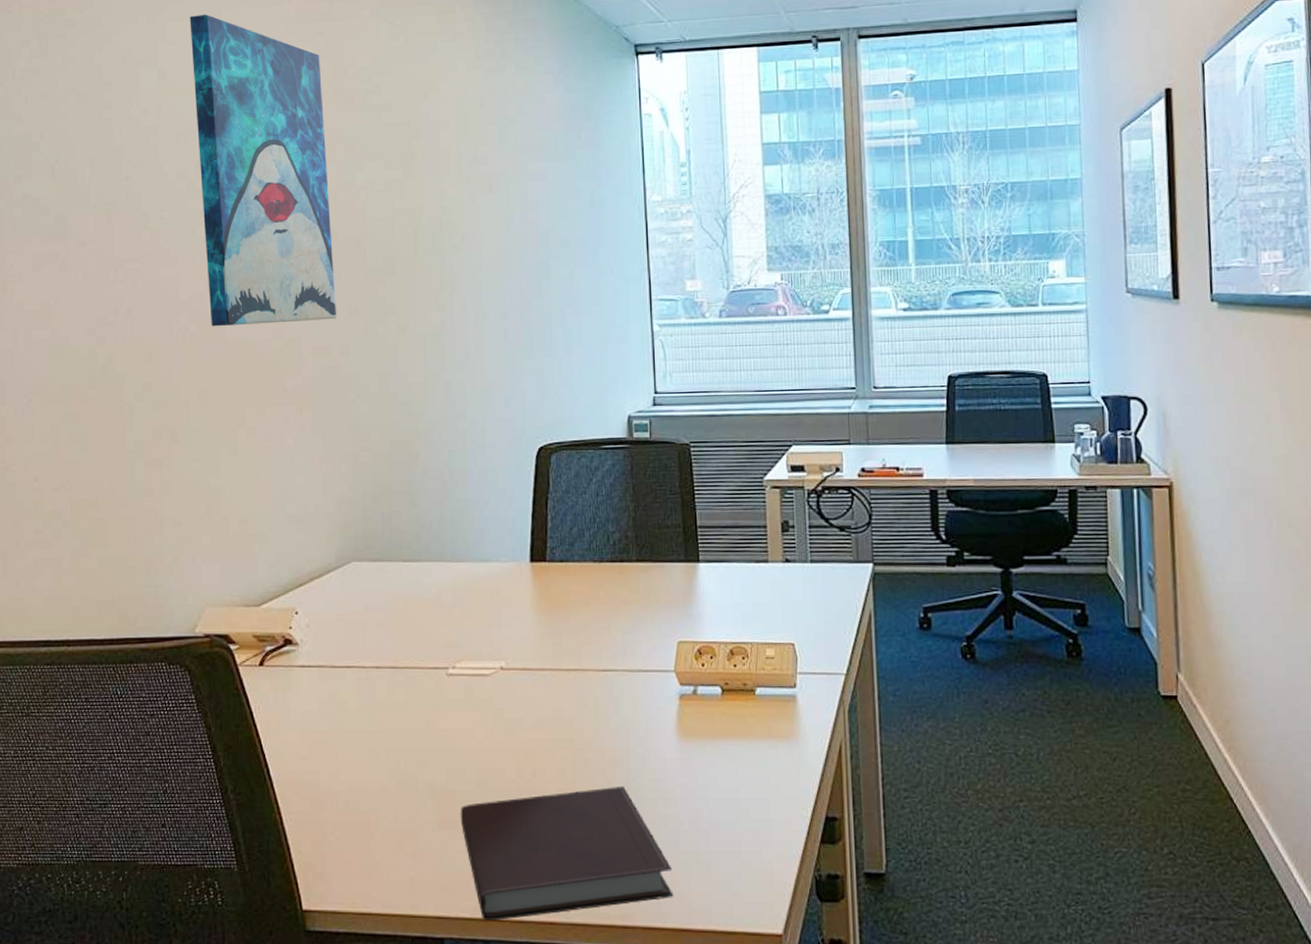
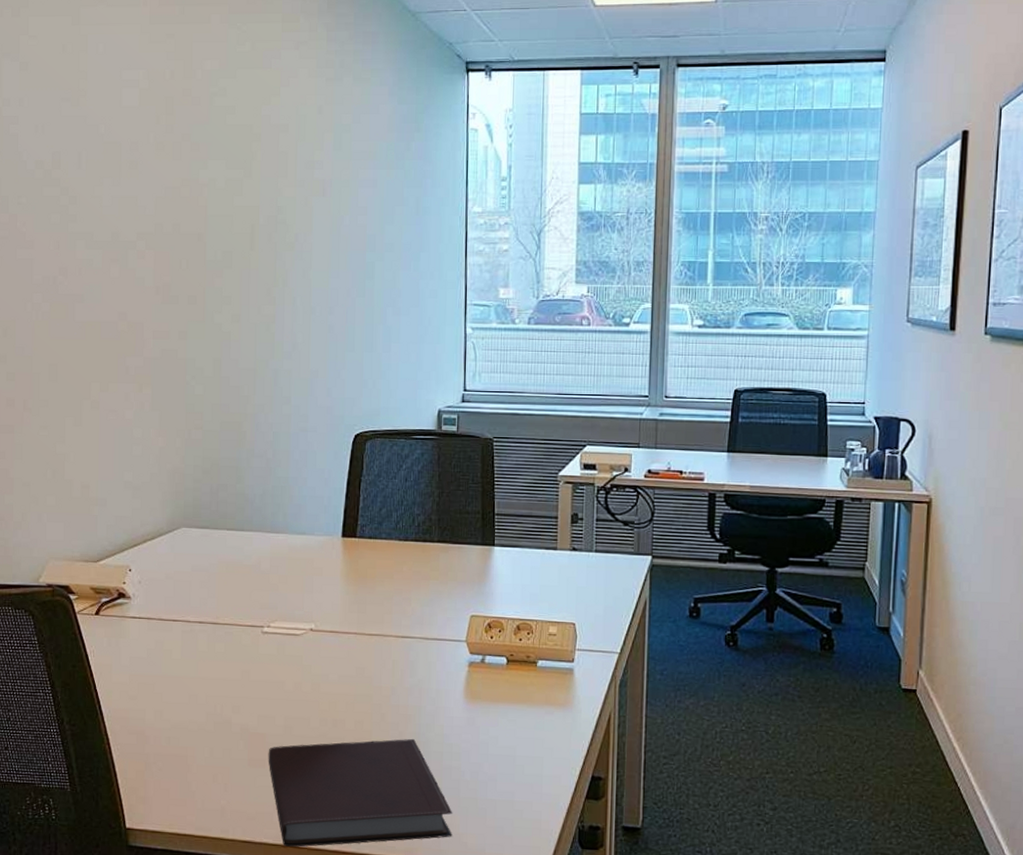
wall art: present [190,15,336,327] -> none [51,12,177,308]

